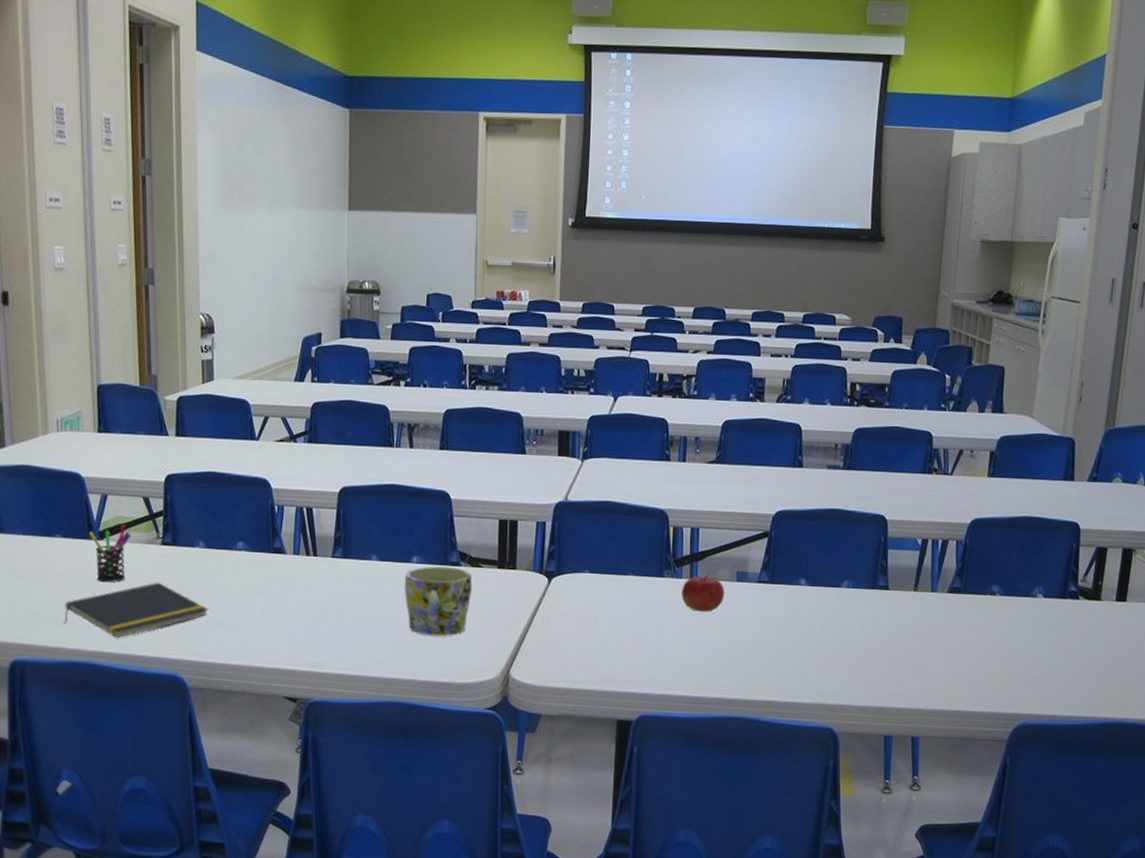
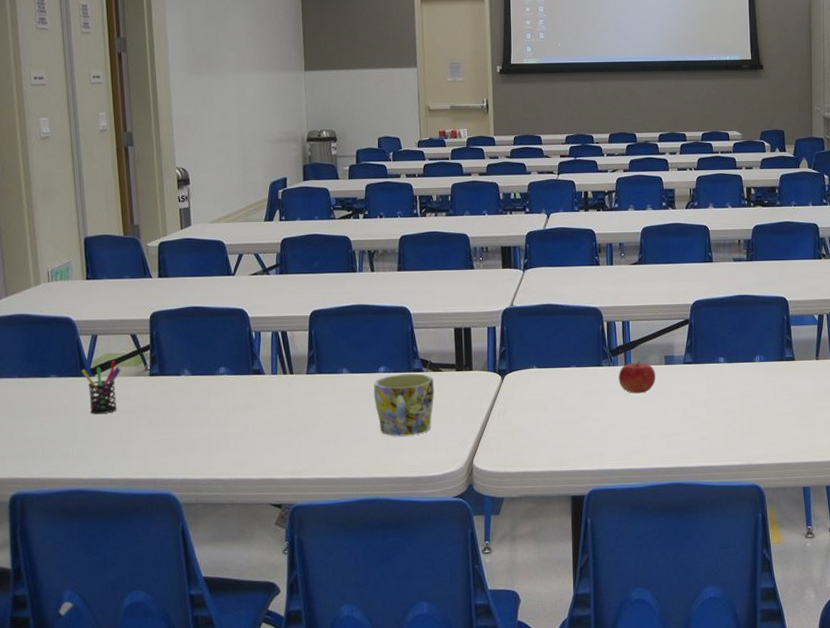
notepad: present [64,582,208,638] -> none [60,410,196,464]

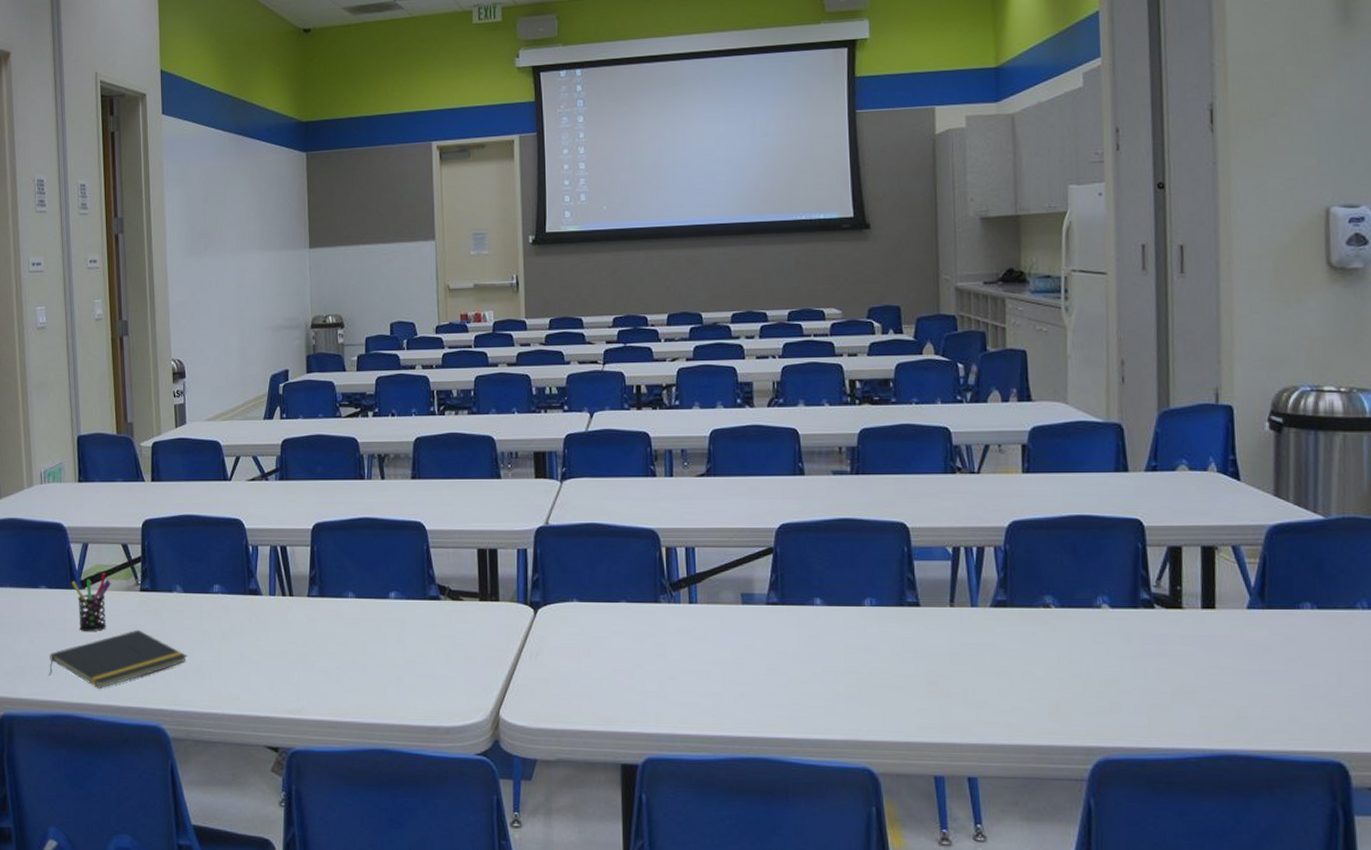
notepad: none [60,410,196,464] -> present [49,629,187,689]
mug: present [373,374,435,436] -> none [382,602,454,676]
fruit: present [618,361,655,394] -> none [681,598,729,640]

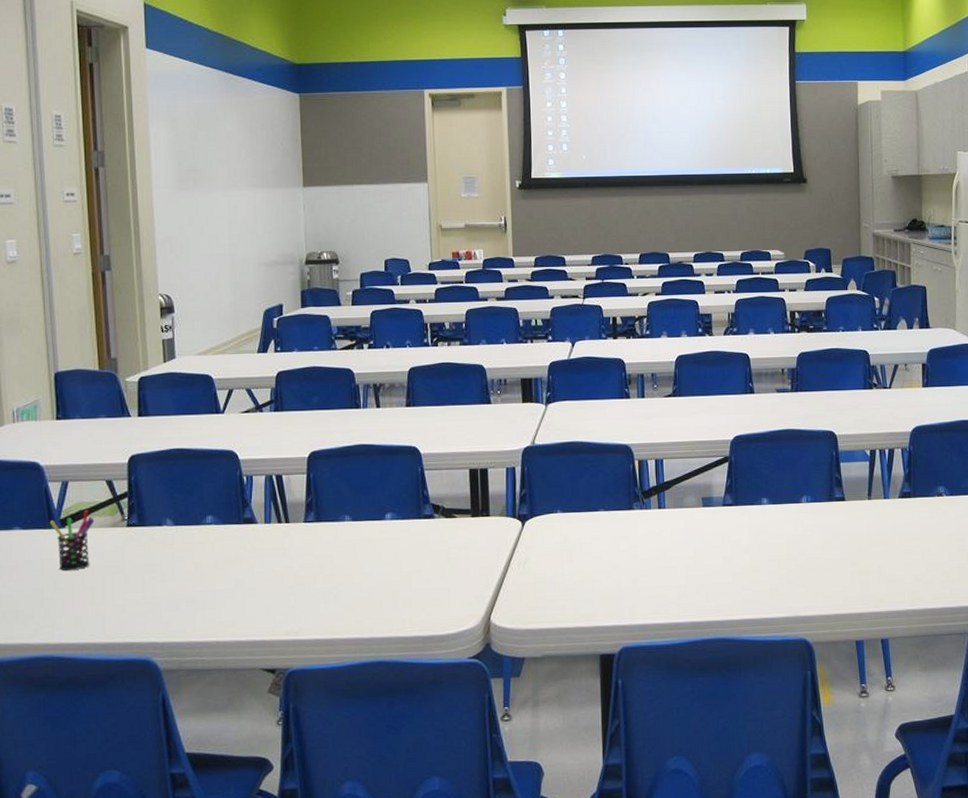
notepad: present [49,629,187,689] -> none [25,565,179,627]

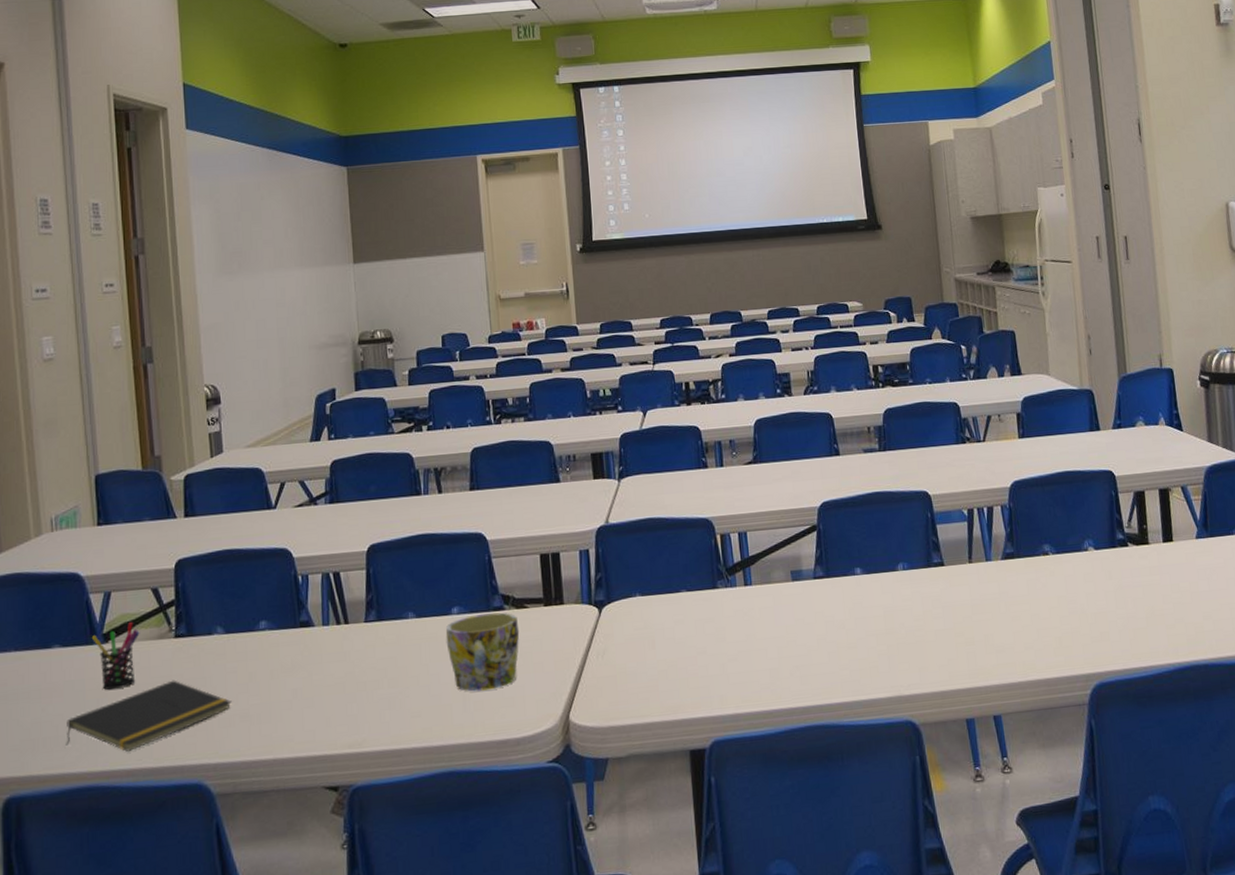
notepad: none [25,565,179,627] -> present [66,680,232,752]
mug: none [379,520,448,591] -> present [445,612,520,692]

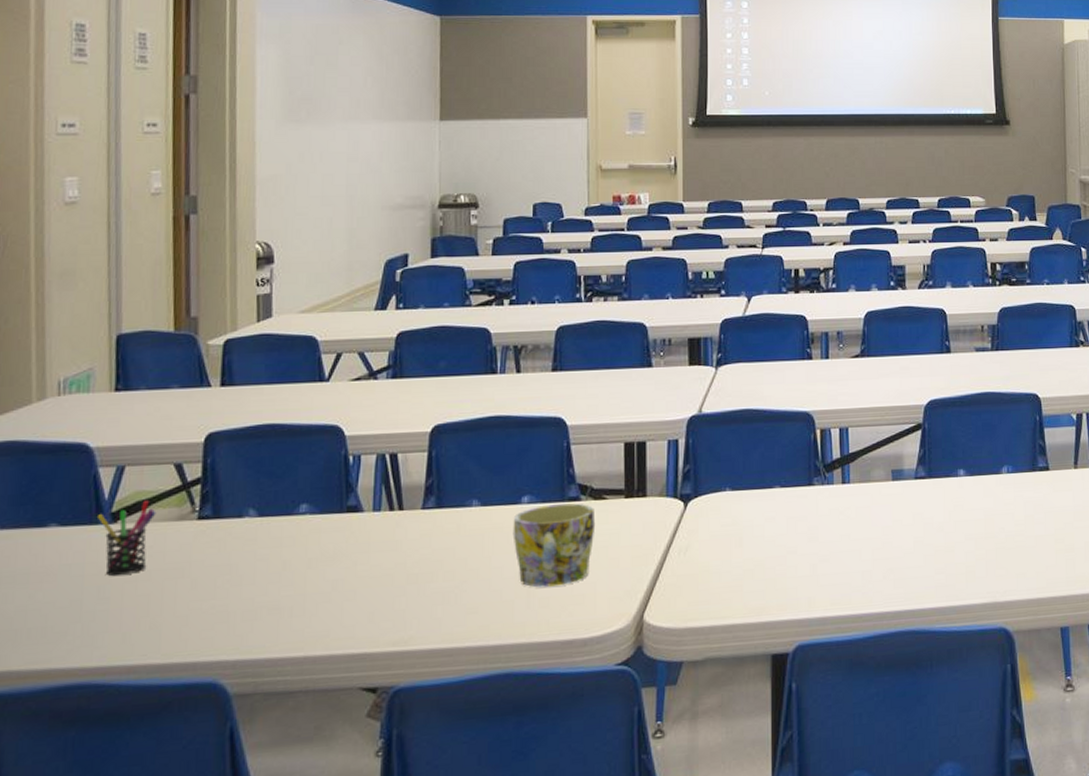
notepad: present [66,680,232,752] -> none [55,566,260,645]

